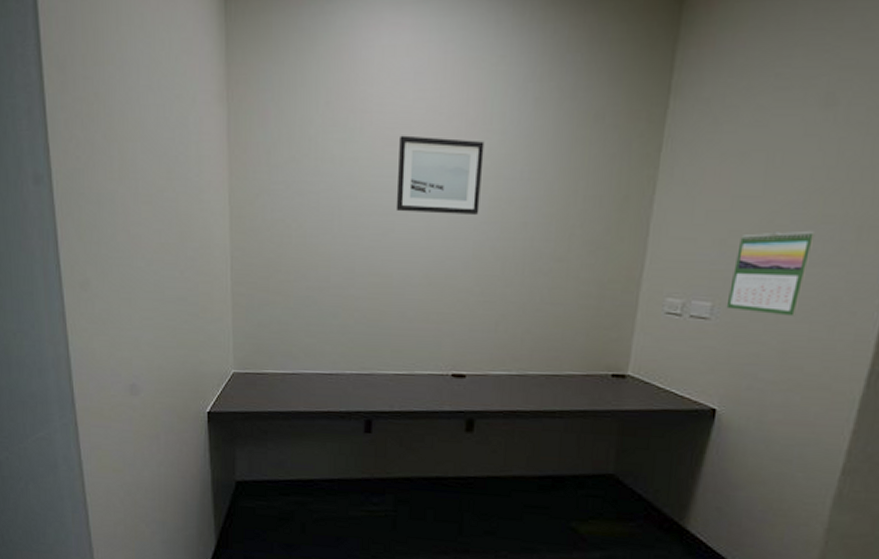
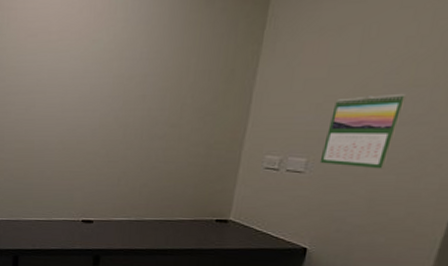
wall art: present [395,135,485,214] -> none [36,27,110,91]

